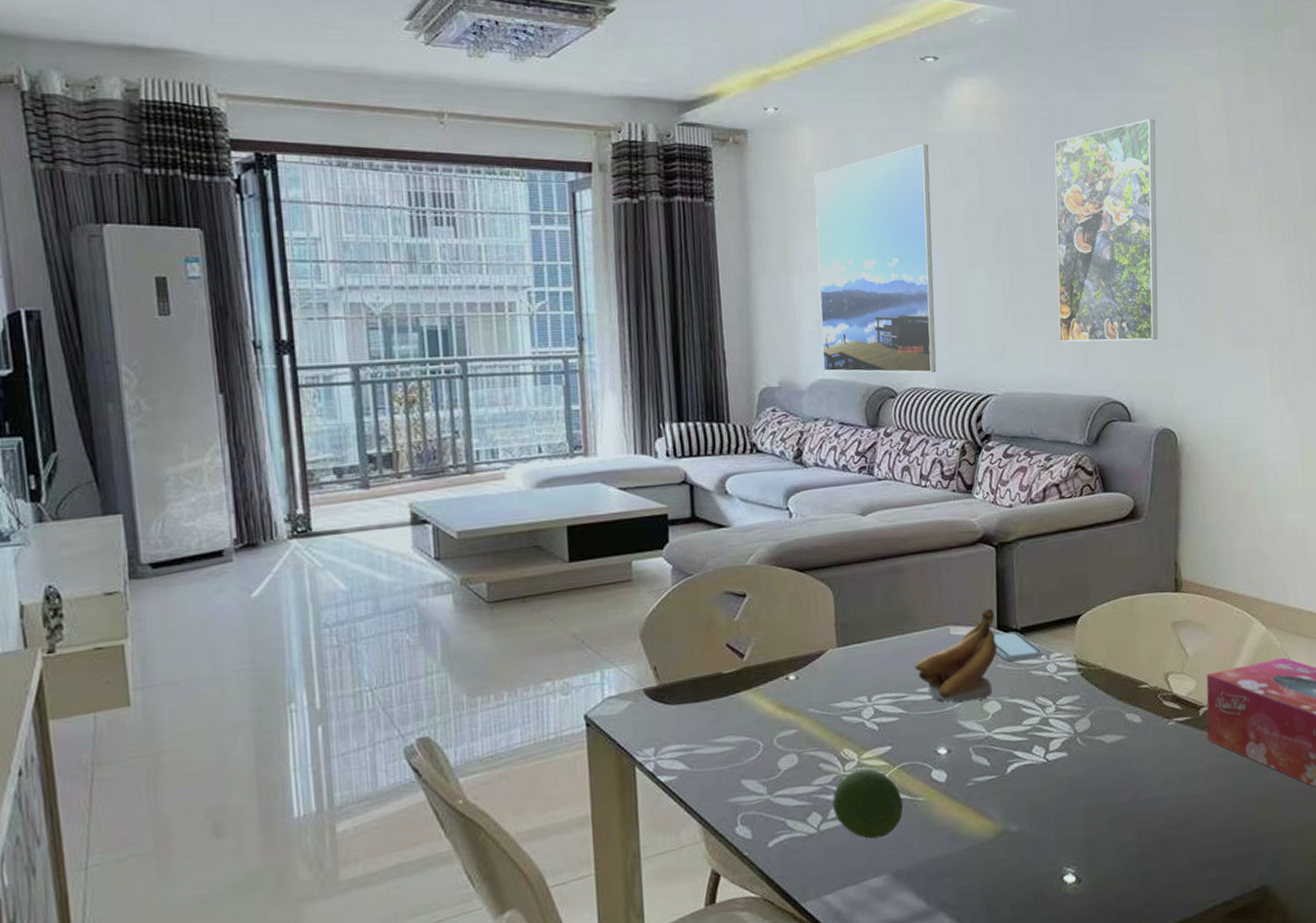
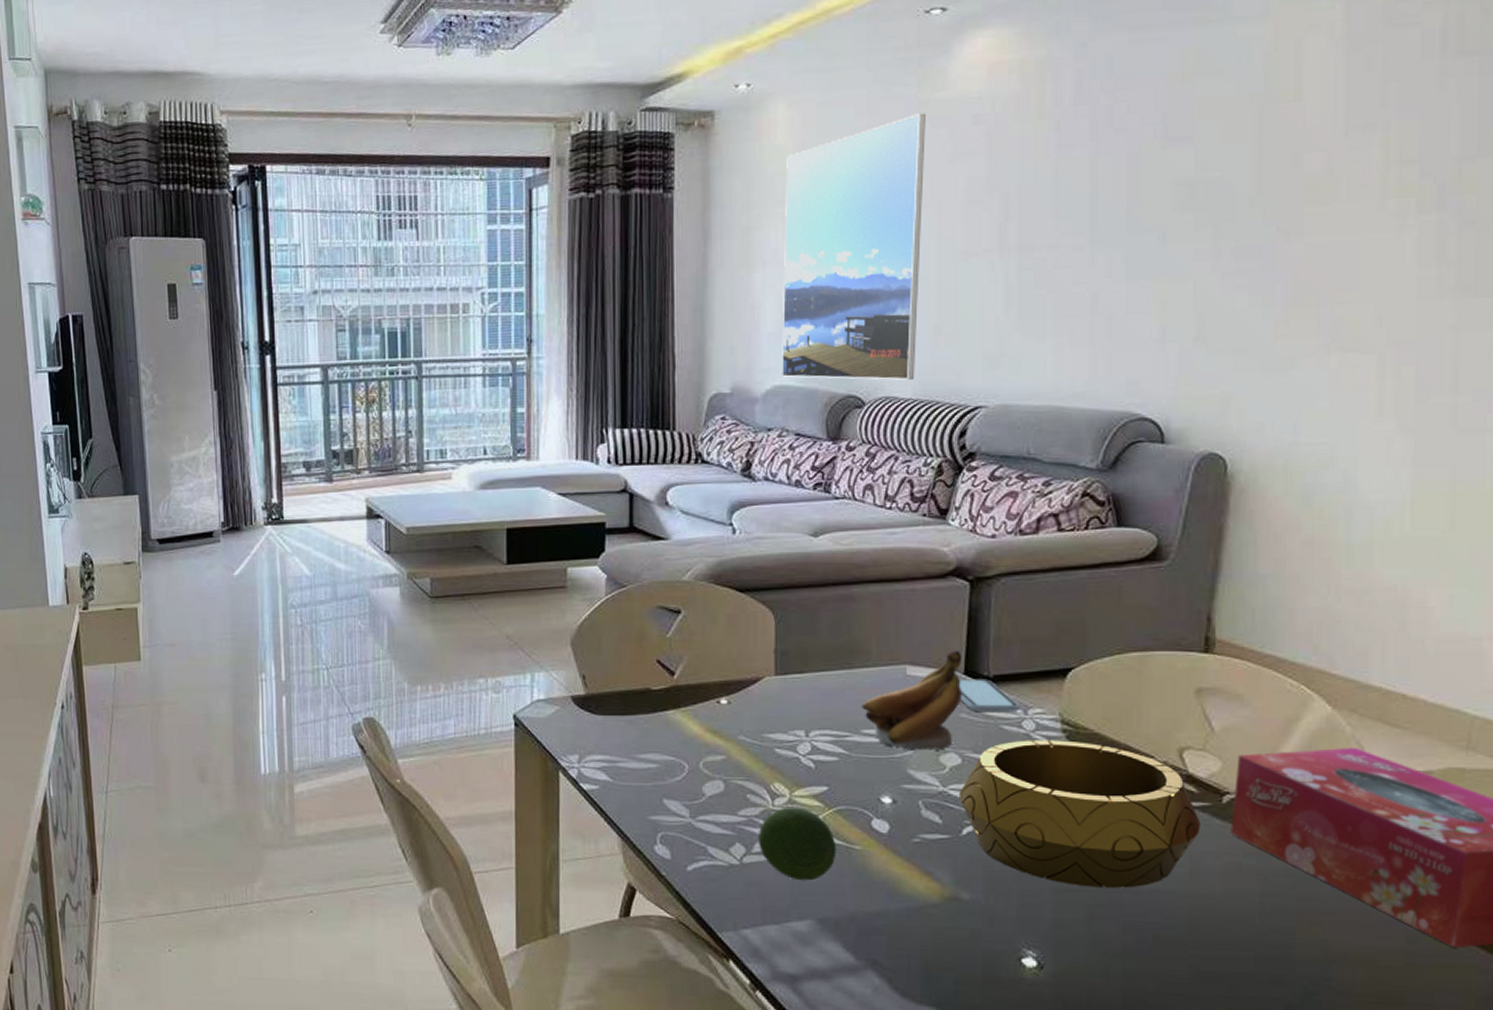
decorative bowl: none [1001,677,1186,804] -> present [958,740,1201,888]
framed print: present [1054,118,1159,343] -> none [1074,60,1238,346]

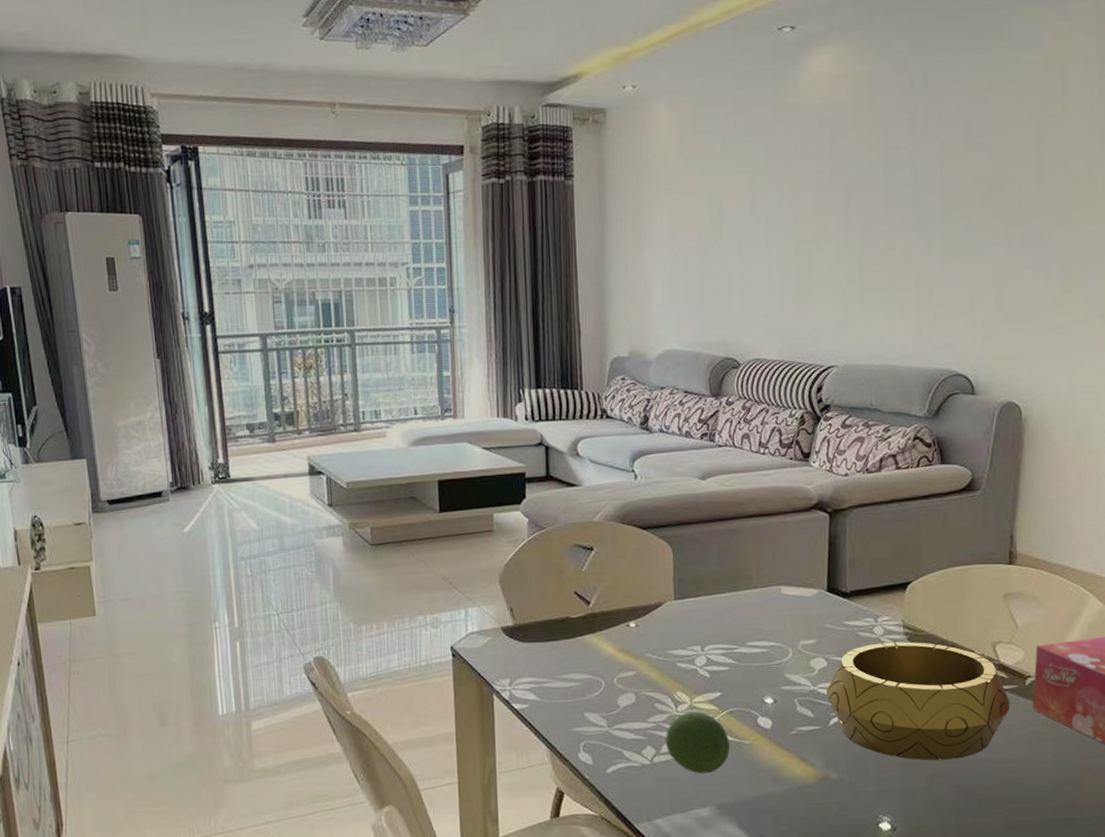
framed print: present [782,113,926,380] -> none [668,116,782,344]
banana: present [860,649,963,752] -> none [745,571,827,658]
smartphone: present [960,679,1020,711] -> none [824,594,871,622]

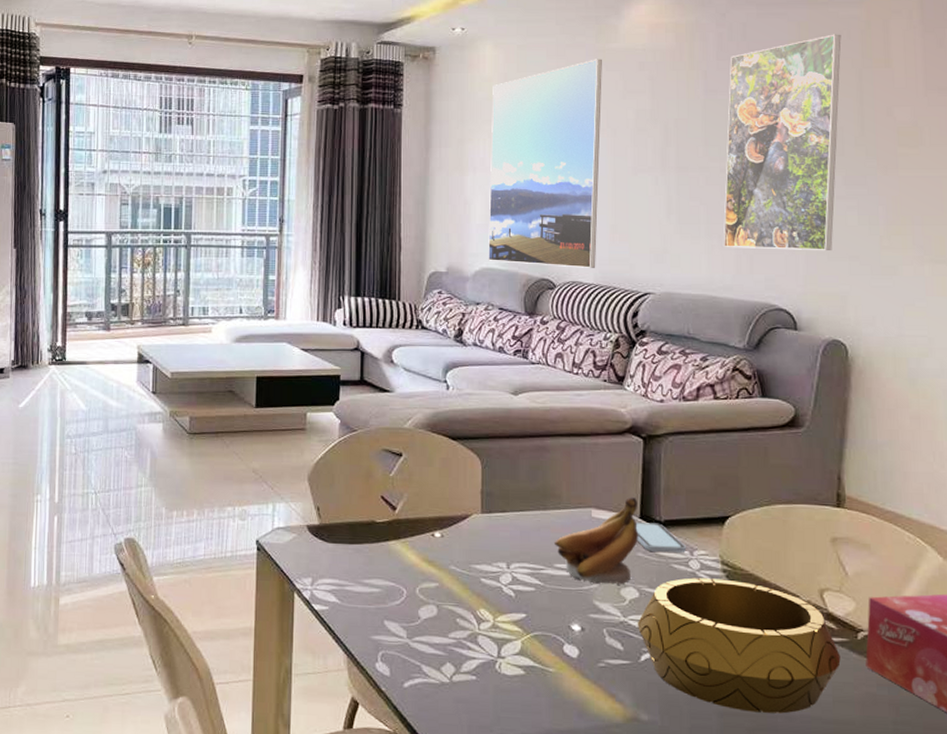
fruit: present [665,711,730,774] -> none [465,631,534,700]
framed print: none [668,116,782,344] -> present [488,59,602,268]
banana: none [745,571,827,658] -> present [553,496,639,586]
smartphone: none [824,594,871,622] -> present [636,522,687,552]
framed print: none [904,81,1021,315] -> present [723,34,842,251]

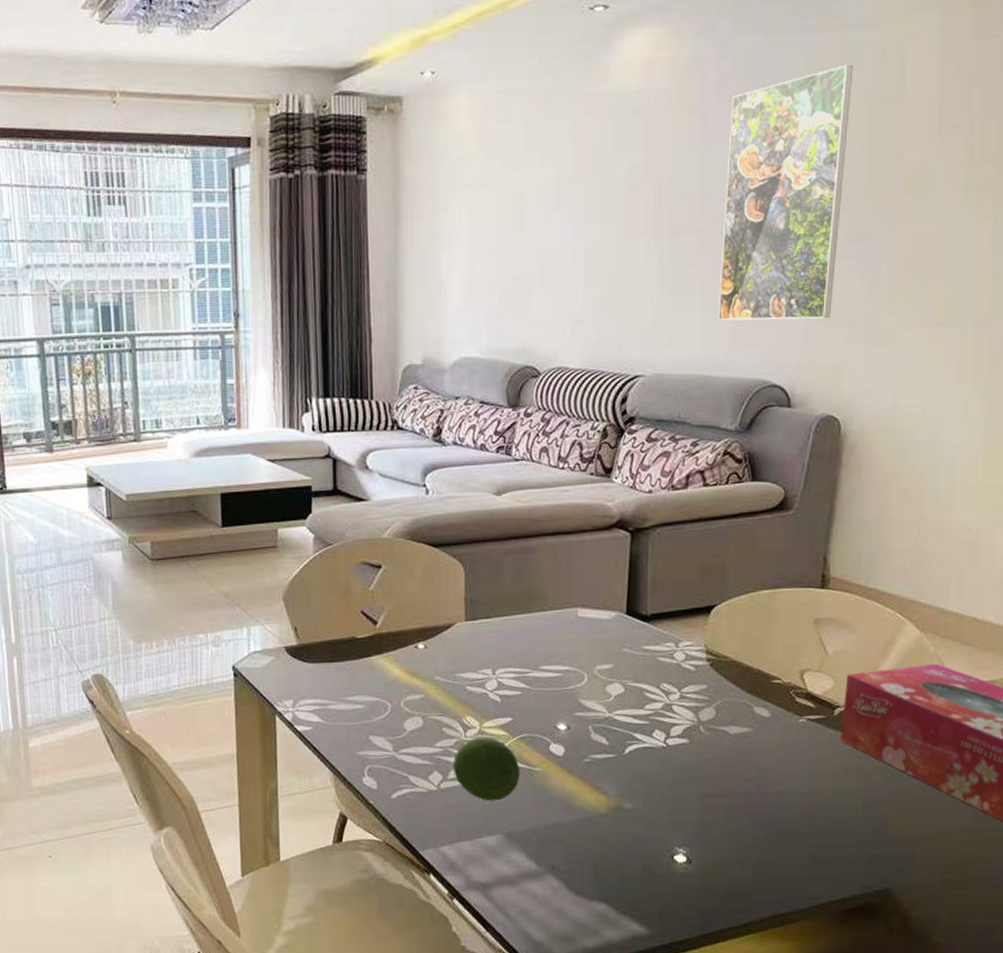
fruit: none [465,631,534,700] -> present [452,737,520,801]
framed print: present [488,59,602,268] -> none [466,104,591,352]
banana: present [553,496,639,586] -> none [539,592,625,683]
smartphone: present [636,522,687,552] -> none [622,617,672,646]
decorative bowl: present [637,578,841,714] -> none [622,668,817,792]

